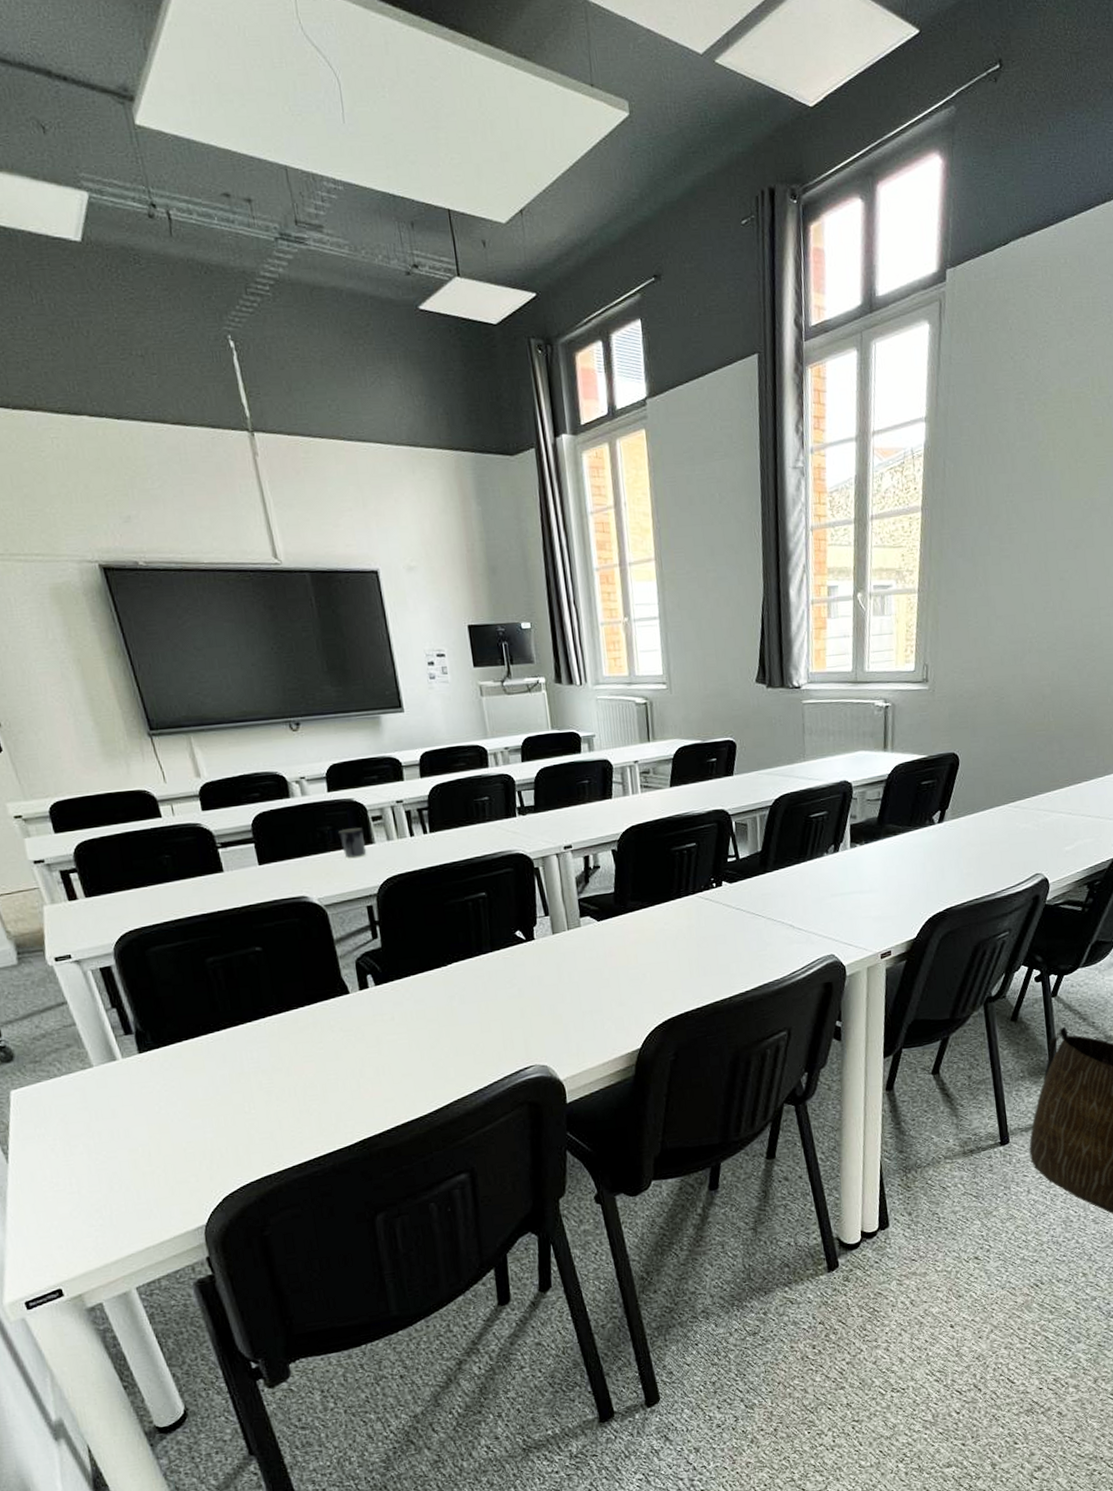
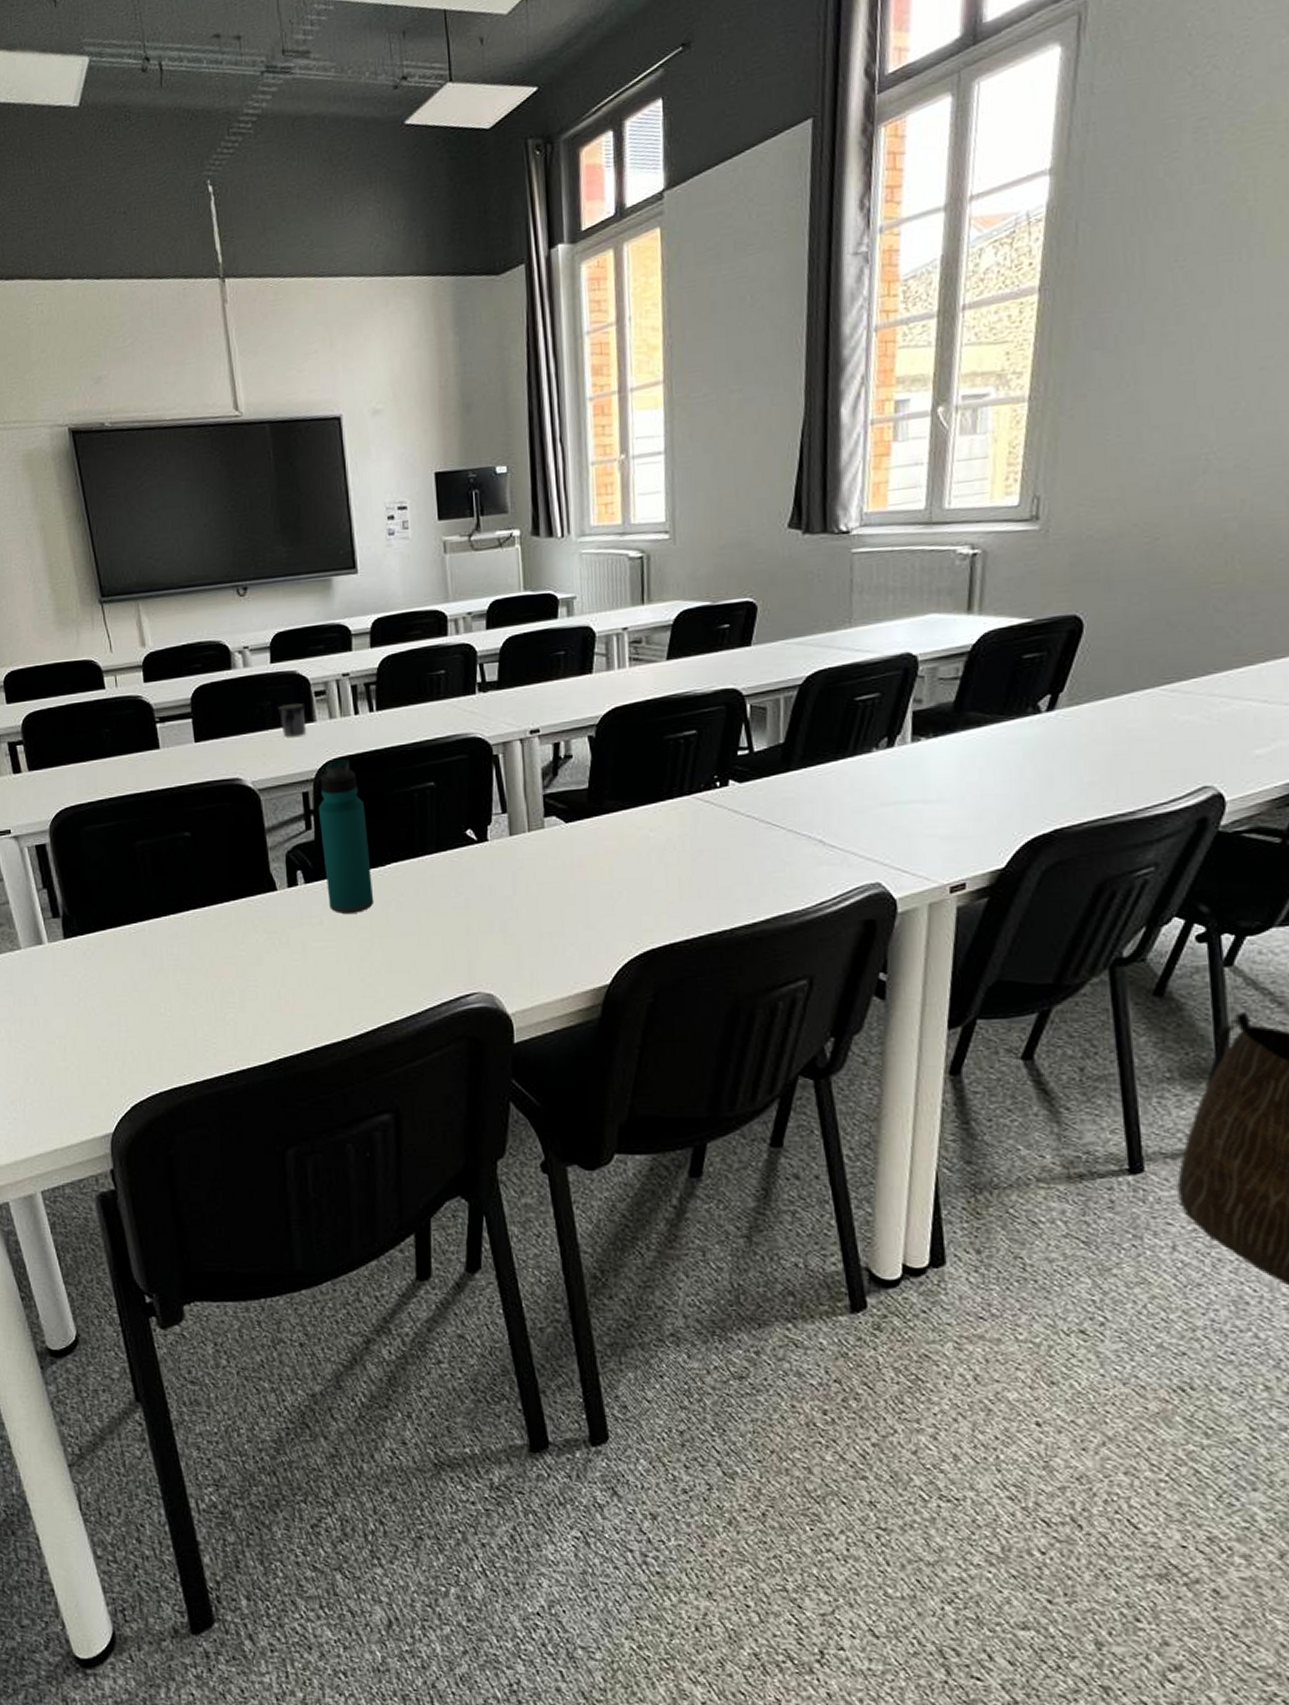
water bottle: none [382,875,440,1010] -> present [318,758,374,914]

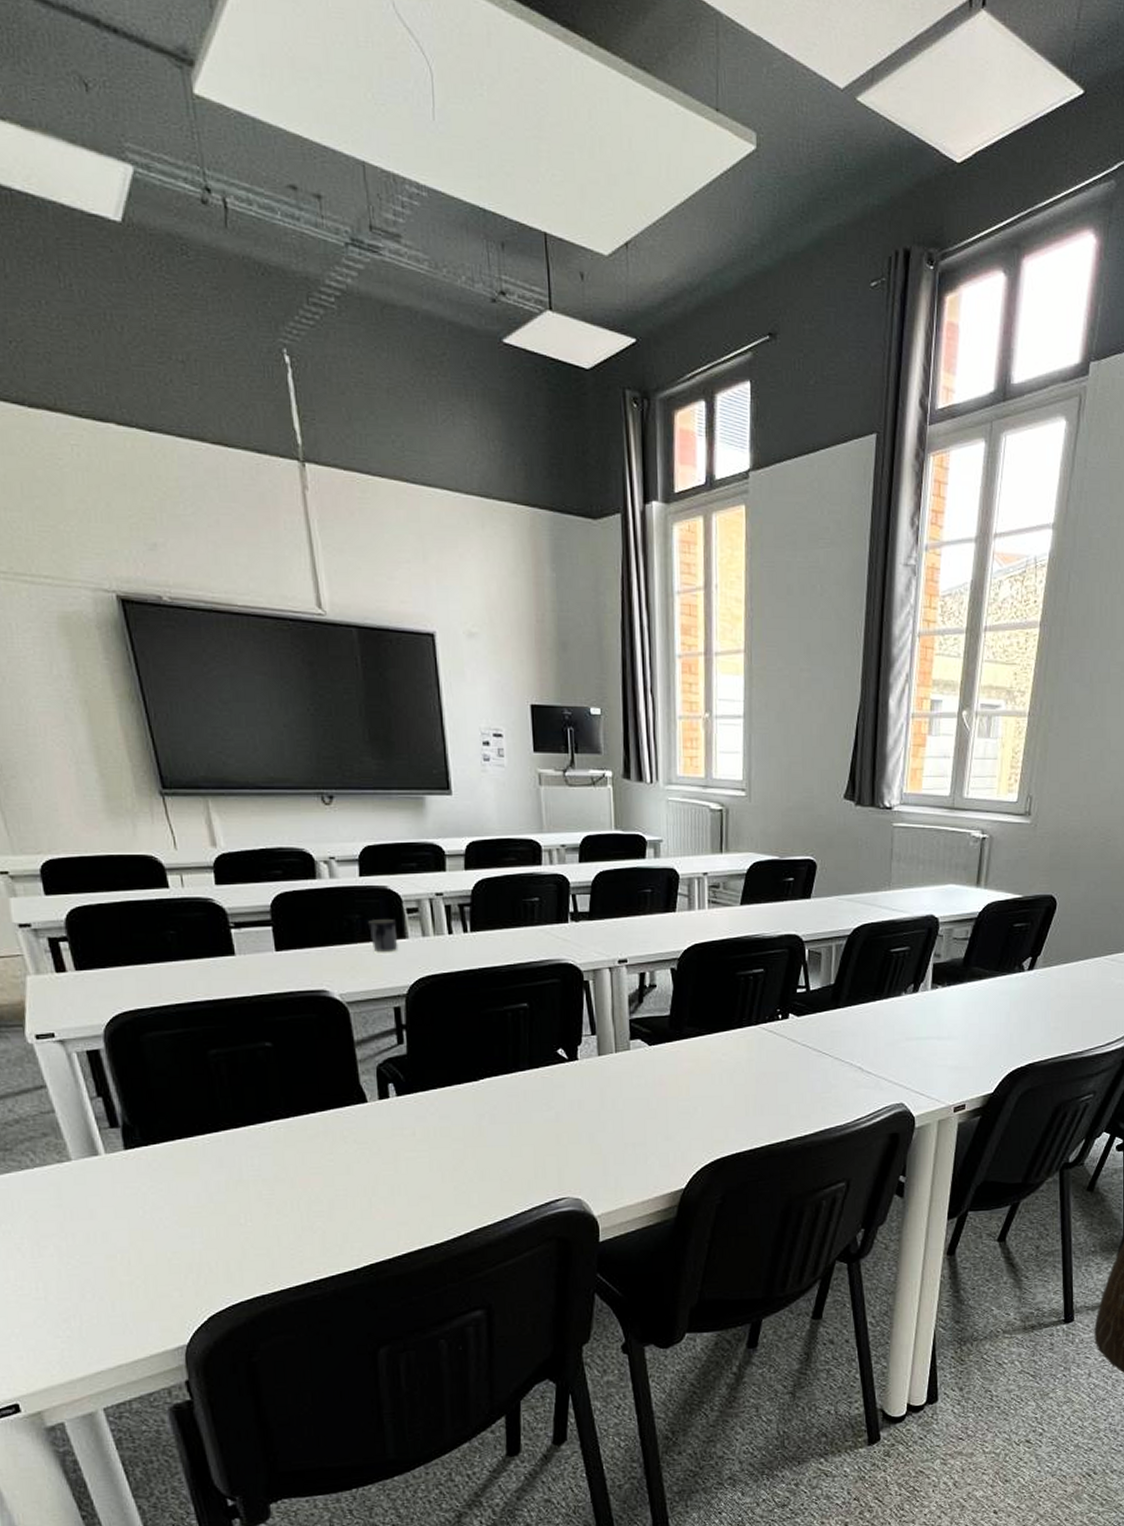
water bottle: present [318,758,374,914] -> none [410,976,468,1125]

